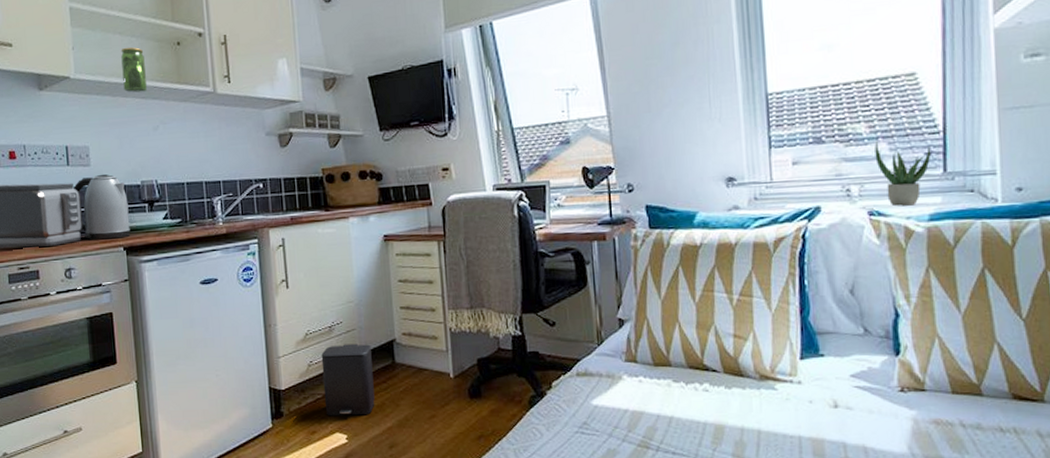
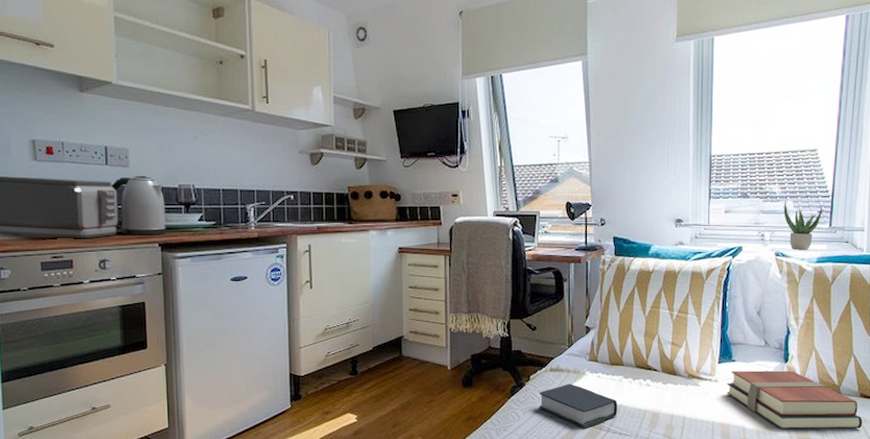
jar: present [121,47,147,93] -> none [164,60,188,103]
pedal bin: present [321,343,375,417] -> none [338,338,383,400]
book: none [565,391,668,447] -> present [539,384,618,428]
books: none [814,366,1020,446] -> present [726,370,863,430]

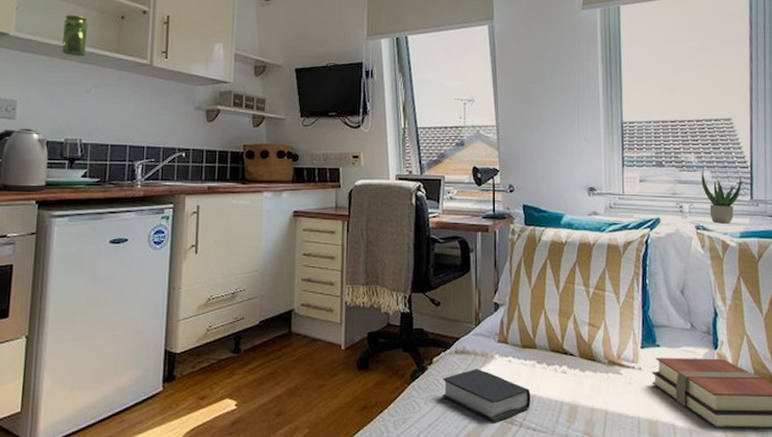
jar: none [164,60,188,103] -> present [62,14,88,56]

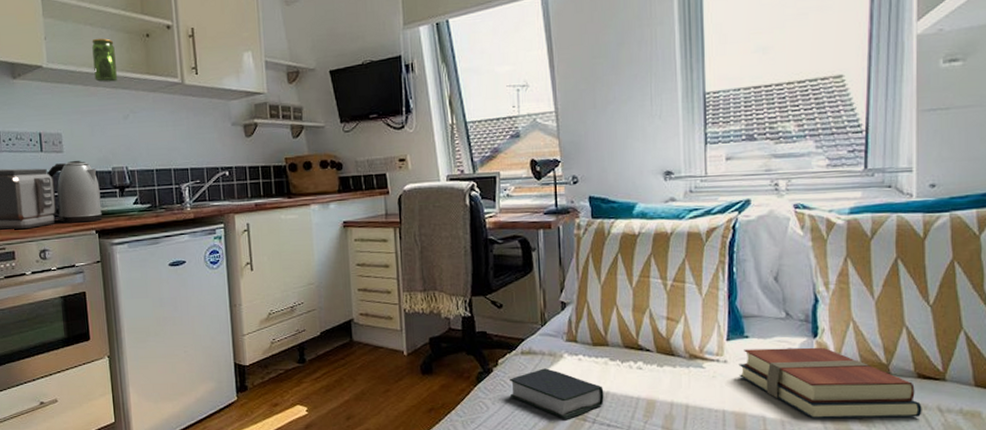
potted plant: present [701,169,742,224] -> none [802,138,854,200]

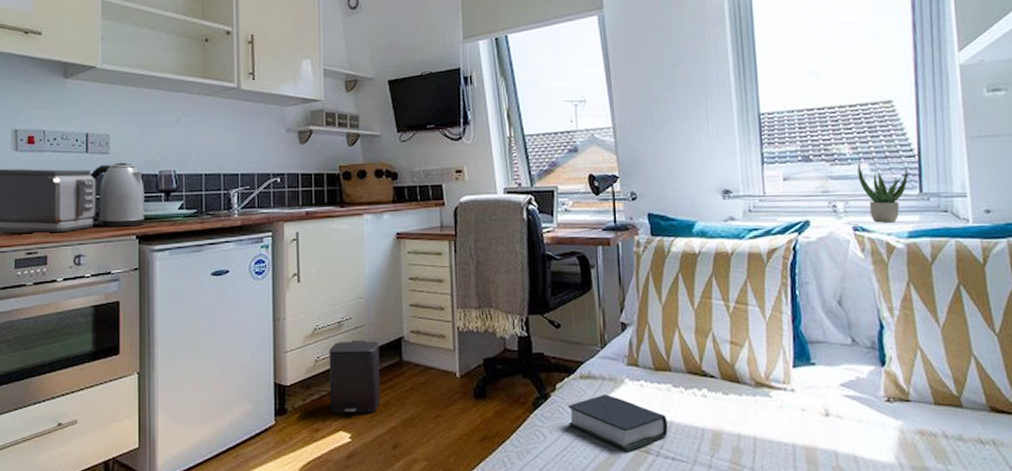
jar: present [92,38,117,83] -> none [149,41,172,85]
pedal bin: none [283,323,334,390] -> present [329,340,381,414]
books: present [738,347,922,419] -> none [806,376,999,455]
potted plant: none [802,138,854,200] -> present [857,161,908,223]

